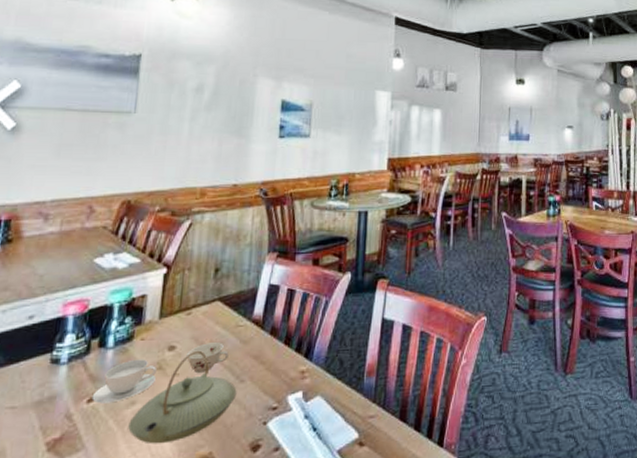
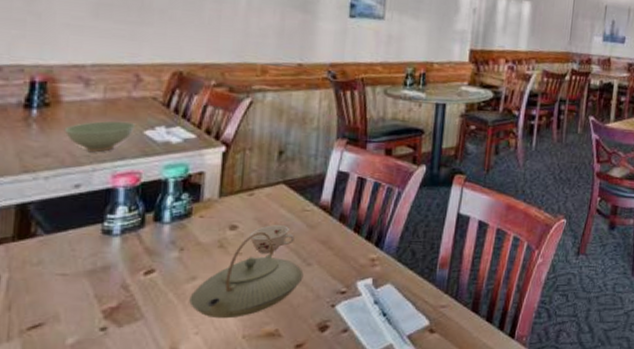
bowl: none [23,251,87,282] -> present [64,120,135,152]
teacup: present [92,359,157,404] -> none [149,236,218,277]

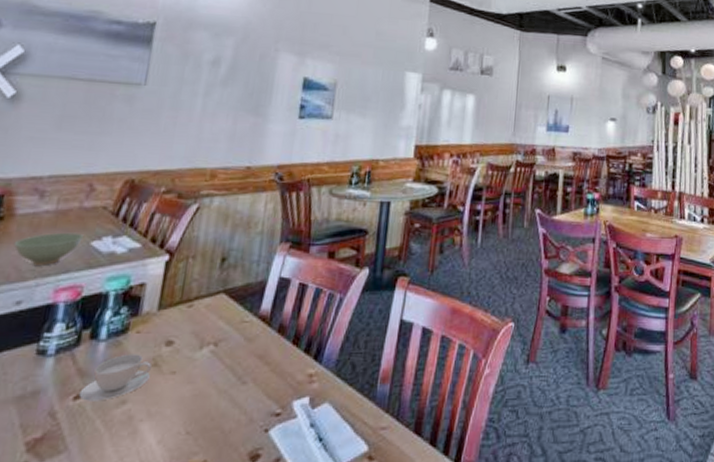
teacup: none [149,236,218,277] -> present [79,354,152,401]
teapot: present [189,231,304,319] -> none [116,347,238,449]
teacup: present [248,225,295,253] -> none [184,339,231,371]

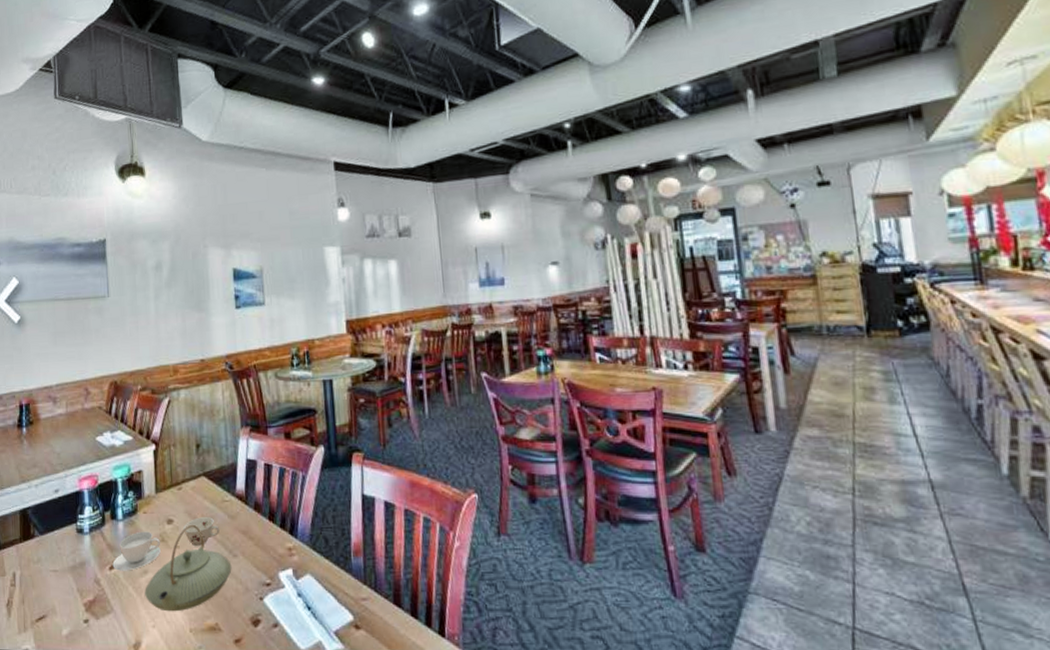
bowl: present [13,232,83,265] -> none [44,430,90,459]
teapot: none [116,347,238,449] -> present [145,524,232,612]
teacup: none [184,339,231,371] -> present [182,517,220,546]

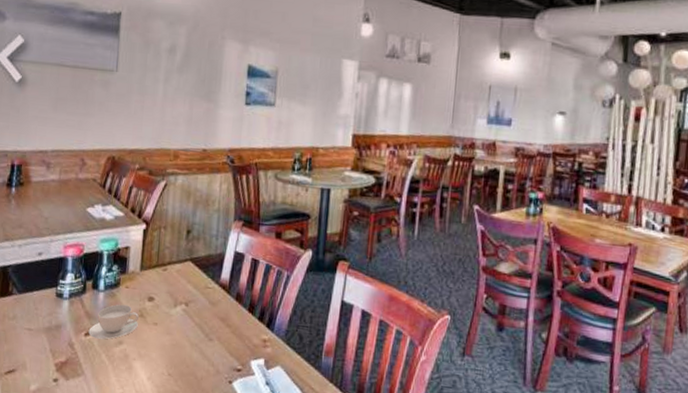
teapot: present [145,524,232,612] -> none [117,304,206,384]
teacup: present [182,517,220,546] -> none [162,299,199,326]

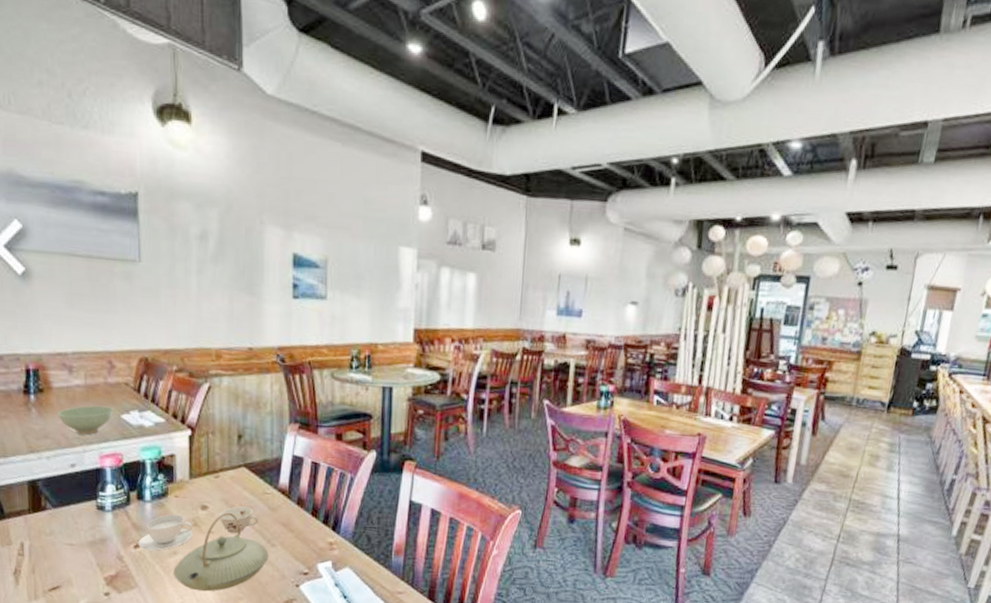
bowl: none [32,198,81,225] -> present [57,405,114,434]
teapot: none [117,304,206,384] -> present [173,512,269,592]
teacup: none [162,299,199,326] -> present [218,506,258,533]

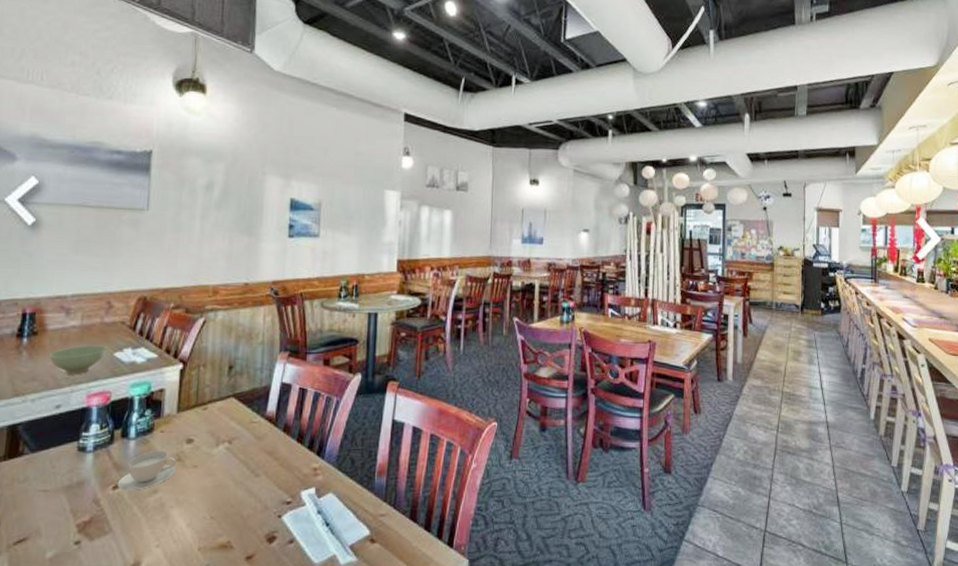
teapot: present [173,512,269,592] -> none [151,444,253,531]
teacup: present [218,506,258,533] -> none [203,437,244,465]

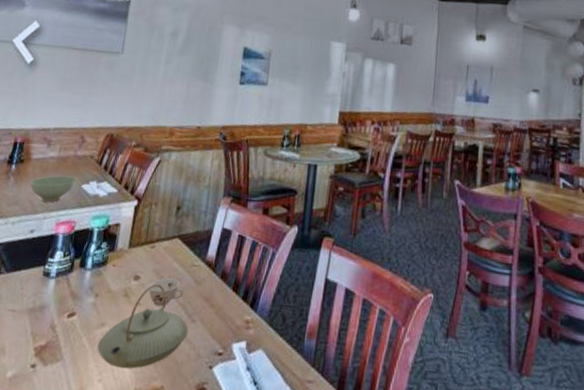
teacup: present [117,450,176,491] -> none [71,283,123,321]
teapot: none [151,444,253,531] -> present [97,283,189,369]
teacup: none [203,437,244,465] -> present [147,278,184,306]

